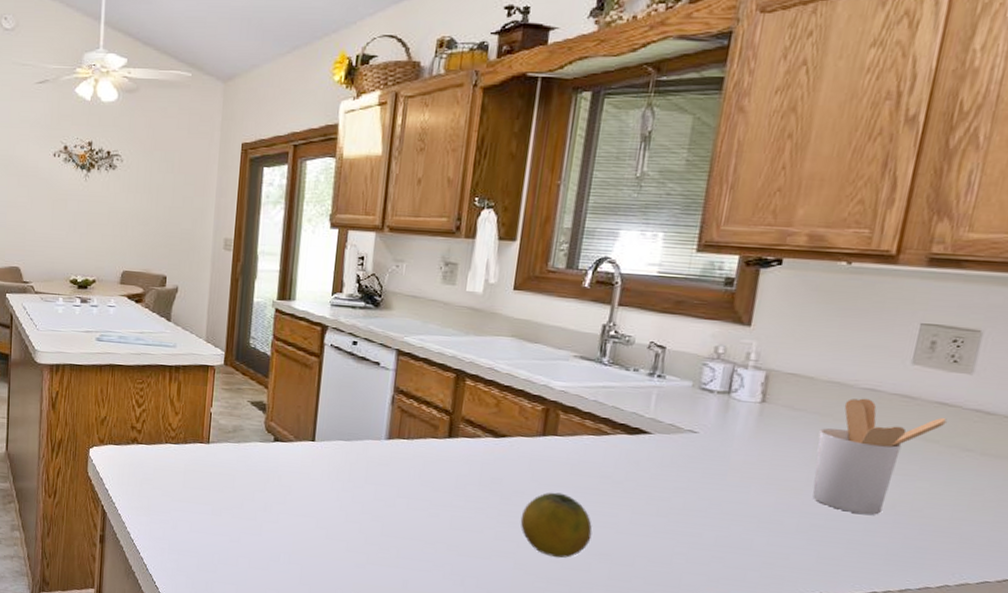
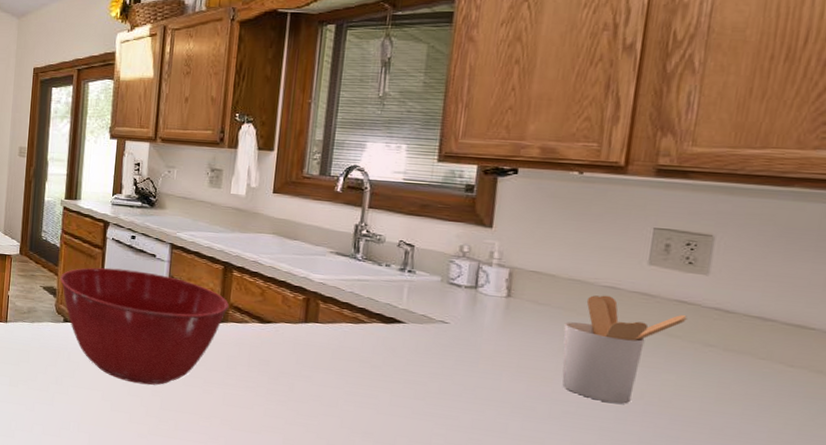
mixing bowl: none [271,378,461,510] -> present [60,267,230,385]
fruit: present [520,492,592,558] -> none [287,374,355,435]

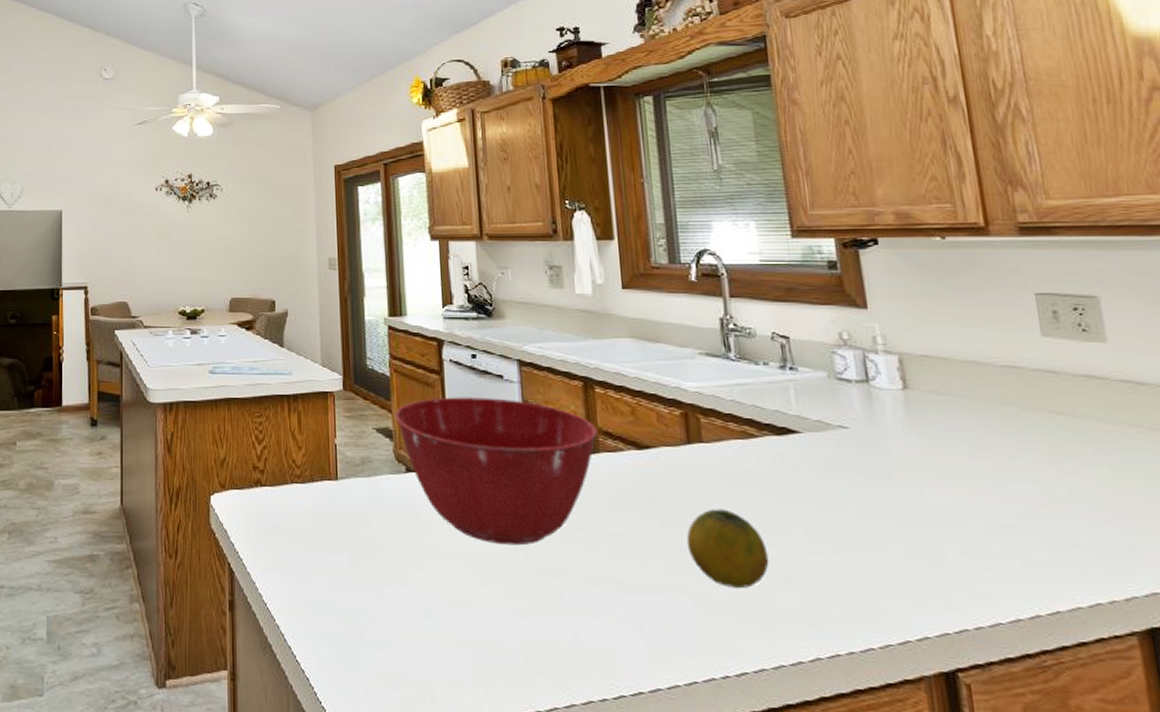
fruit: none [287,374,355,435] -> present [686,508,769,589]
utensil holder: present [562,295,688,404] -> none [974,376,1102,509]

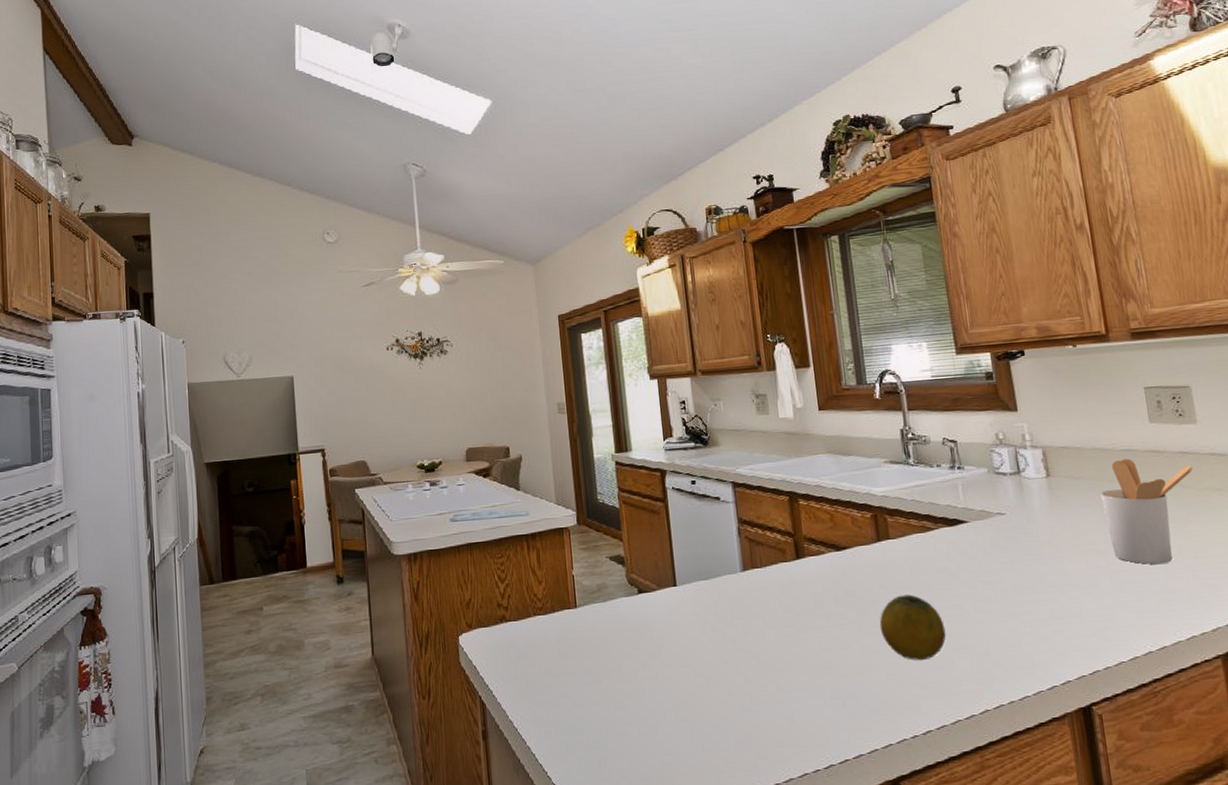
mixing bowl: present [395,397,598,546] -> none [626,518,803,649]
utensil holder: none [974,376,1102,509] -> present [1100,458,1194,564]

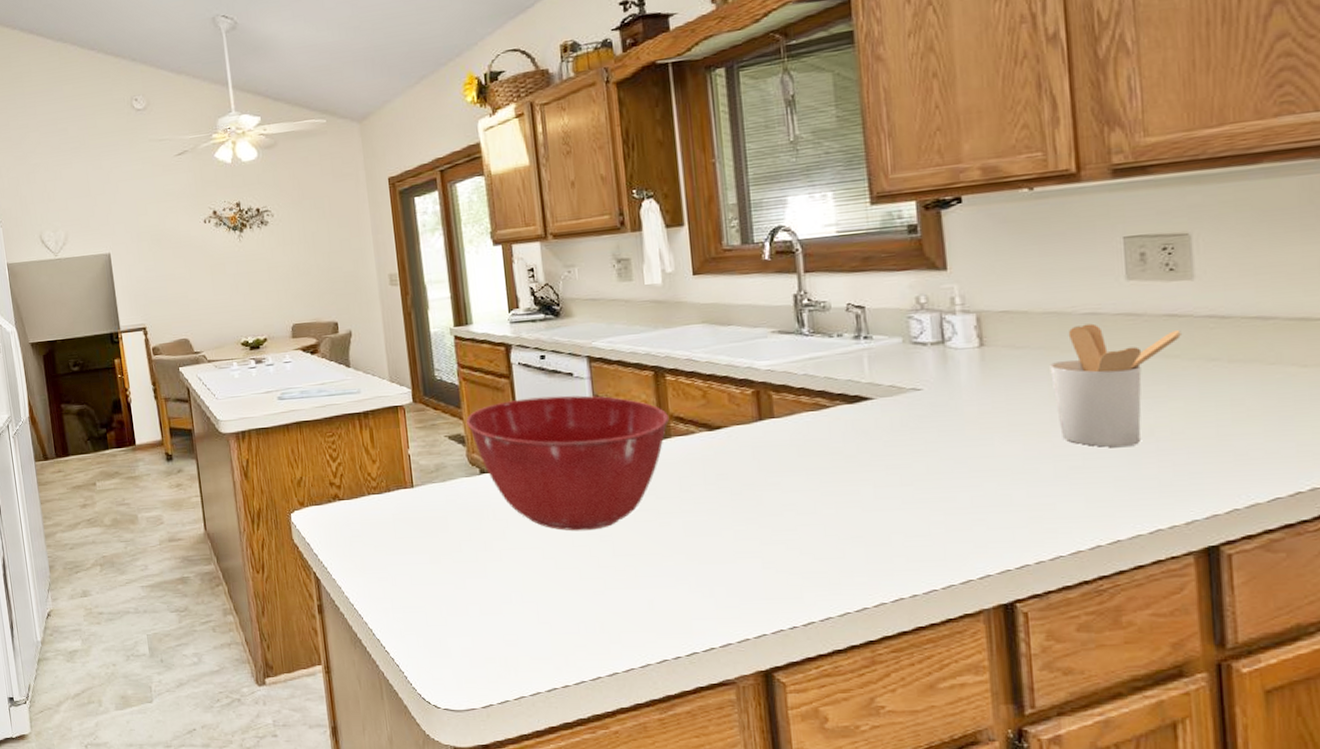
mixing bowl: none [626,518,803,649] -> present [466,395,670,531]
fruit: present [879,594,946,661] -> none [757,478,838,550]

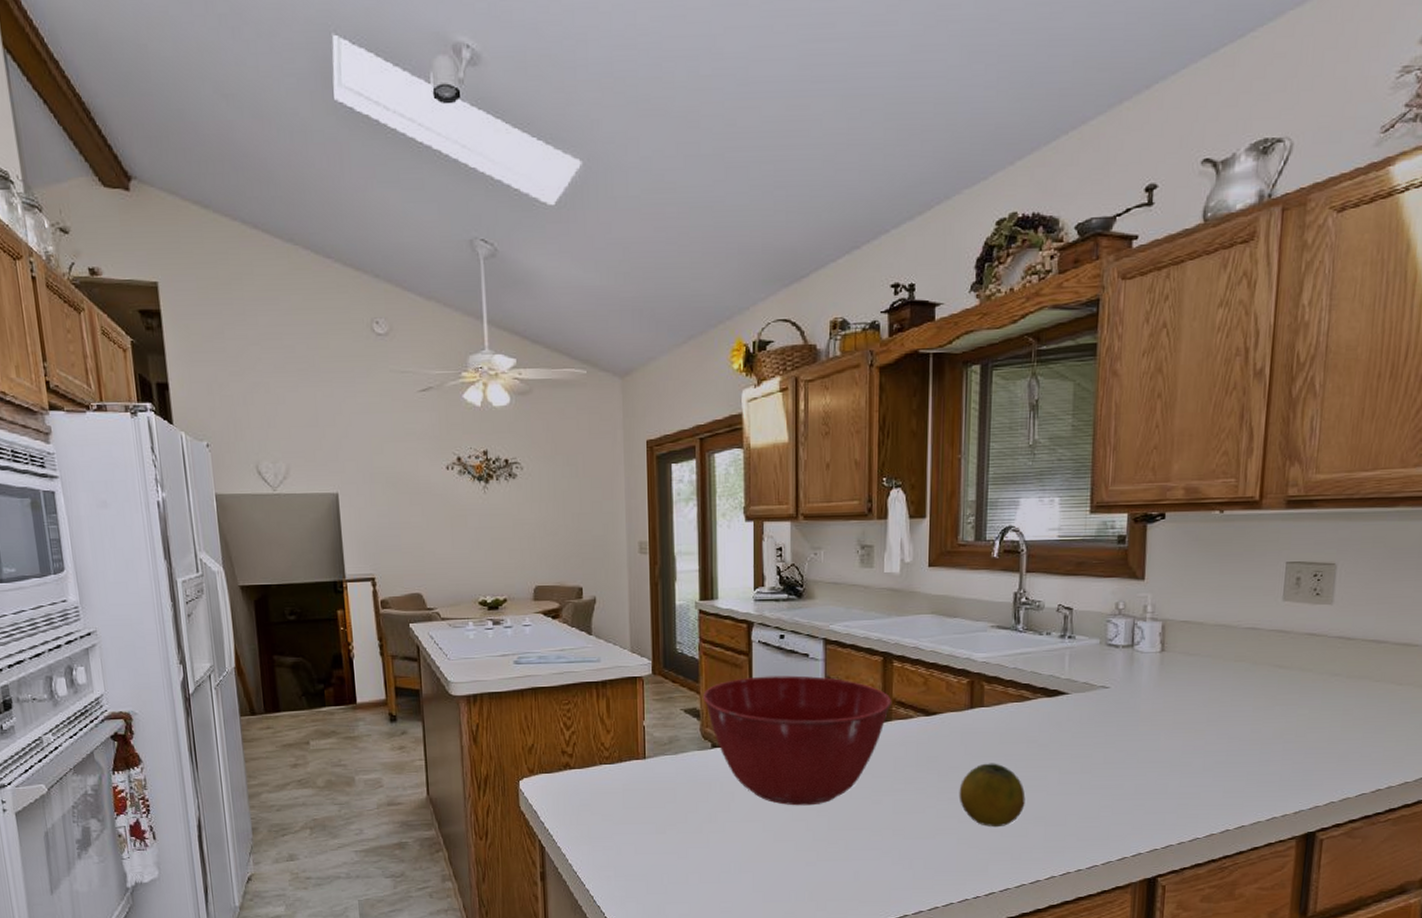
fruit: none [757,478,838,550] -> present [959,763,1026,828]
utensil holder: present [1050,323,1183,447] -> none [1212,637,1318,746]

